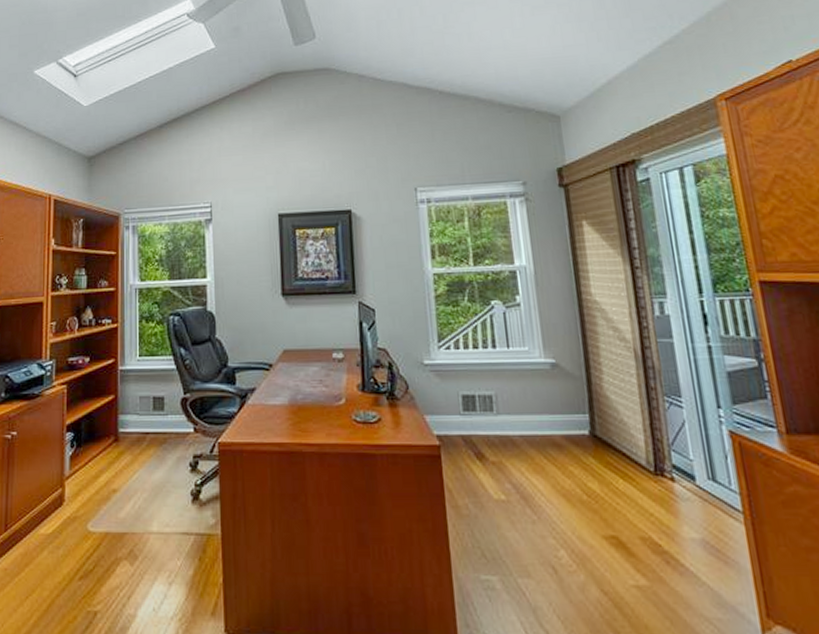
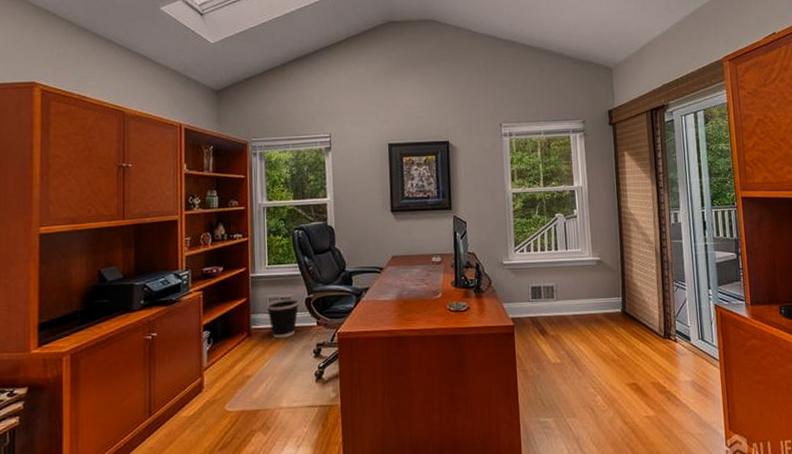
wastebasket: none [136,397,174,446] -> present [266,298,300,339]

